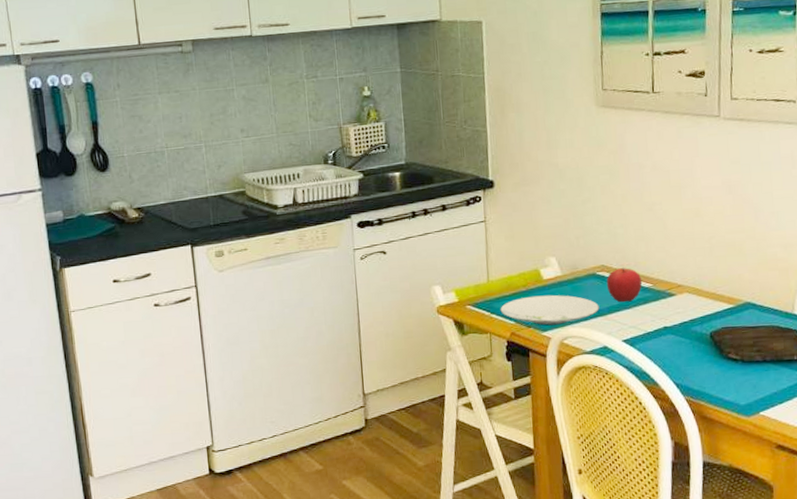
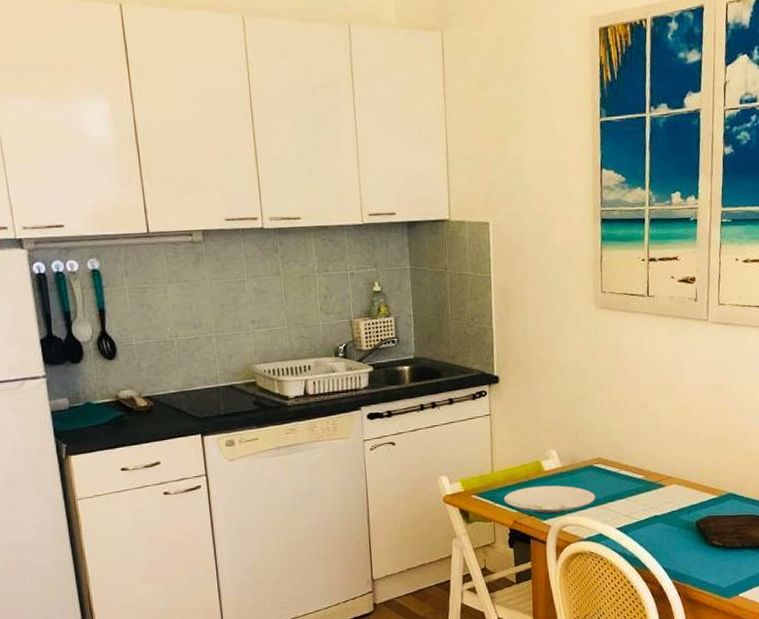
fruit: present [606,267,643,303] -> none [602,459,636,493]

